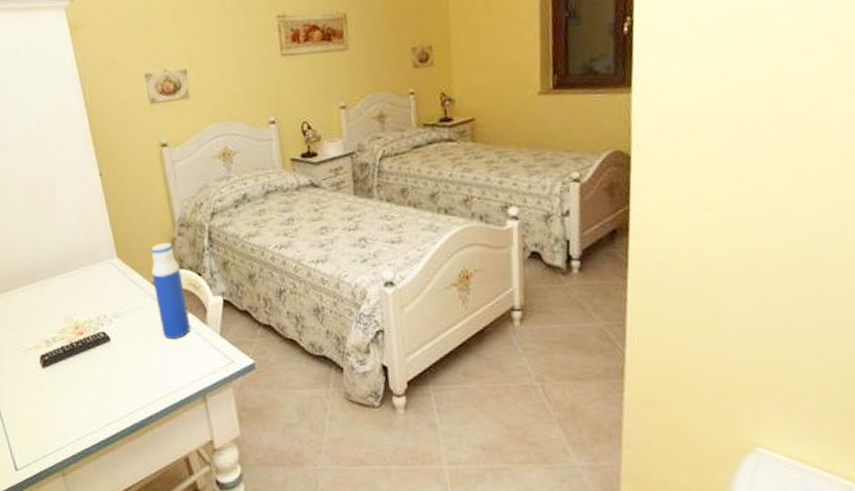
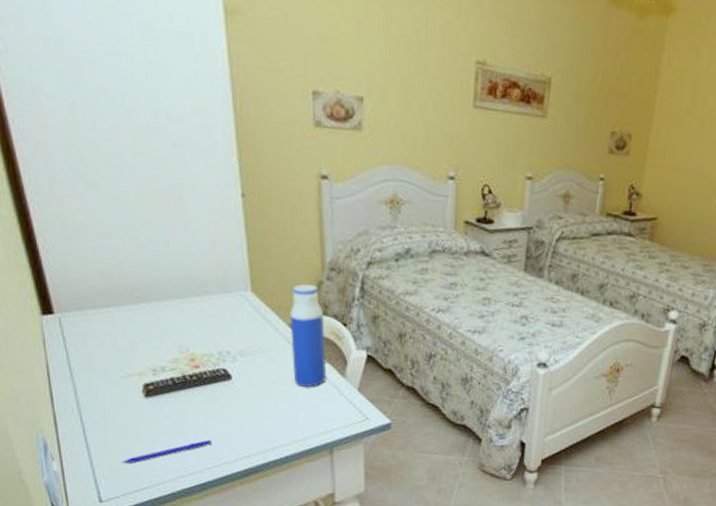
pen: none [29,400,101,432] -> present [121,439,211,464]

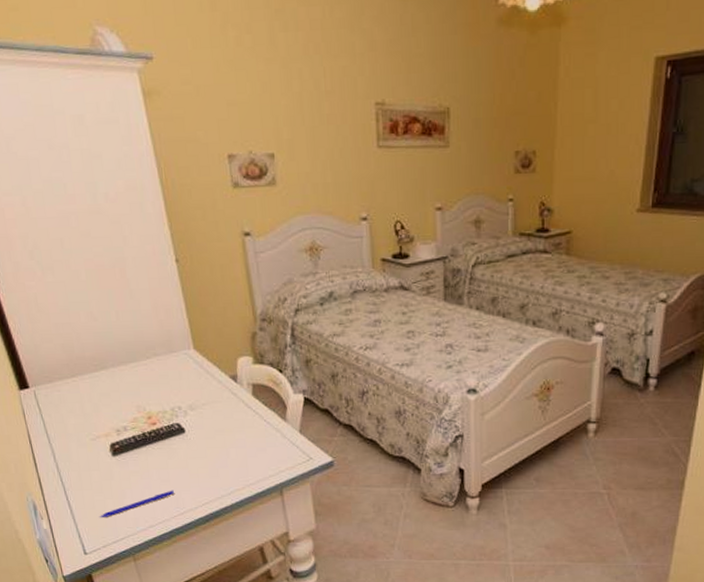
water bottle: present [290,284,327,387] -> none [230,337,270,433]

